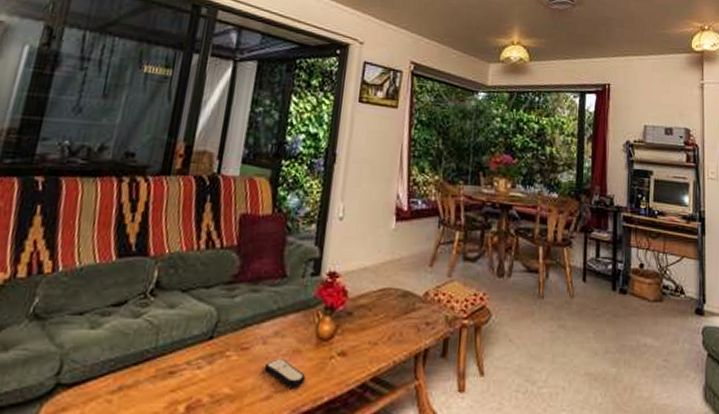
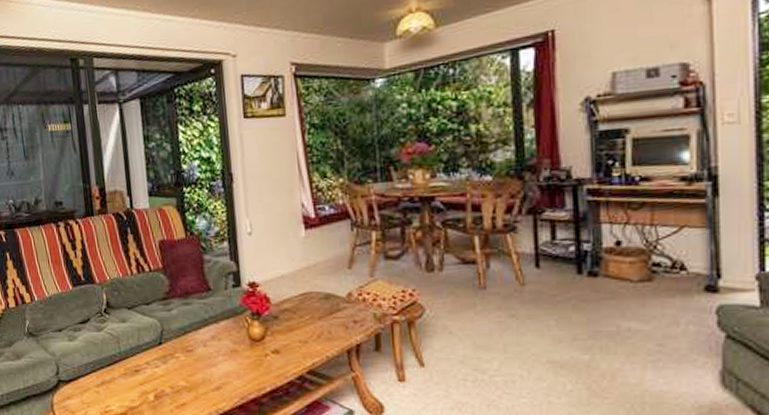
remote control: present [264,358,306,387] -> none [209,357,247,380]

